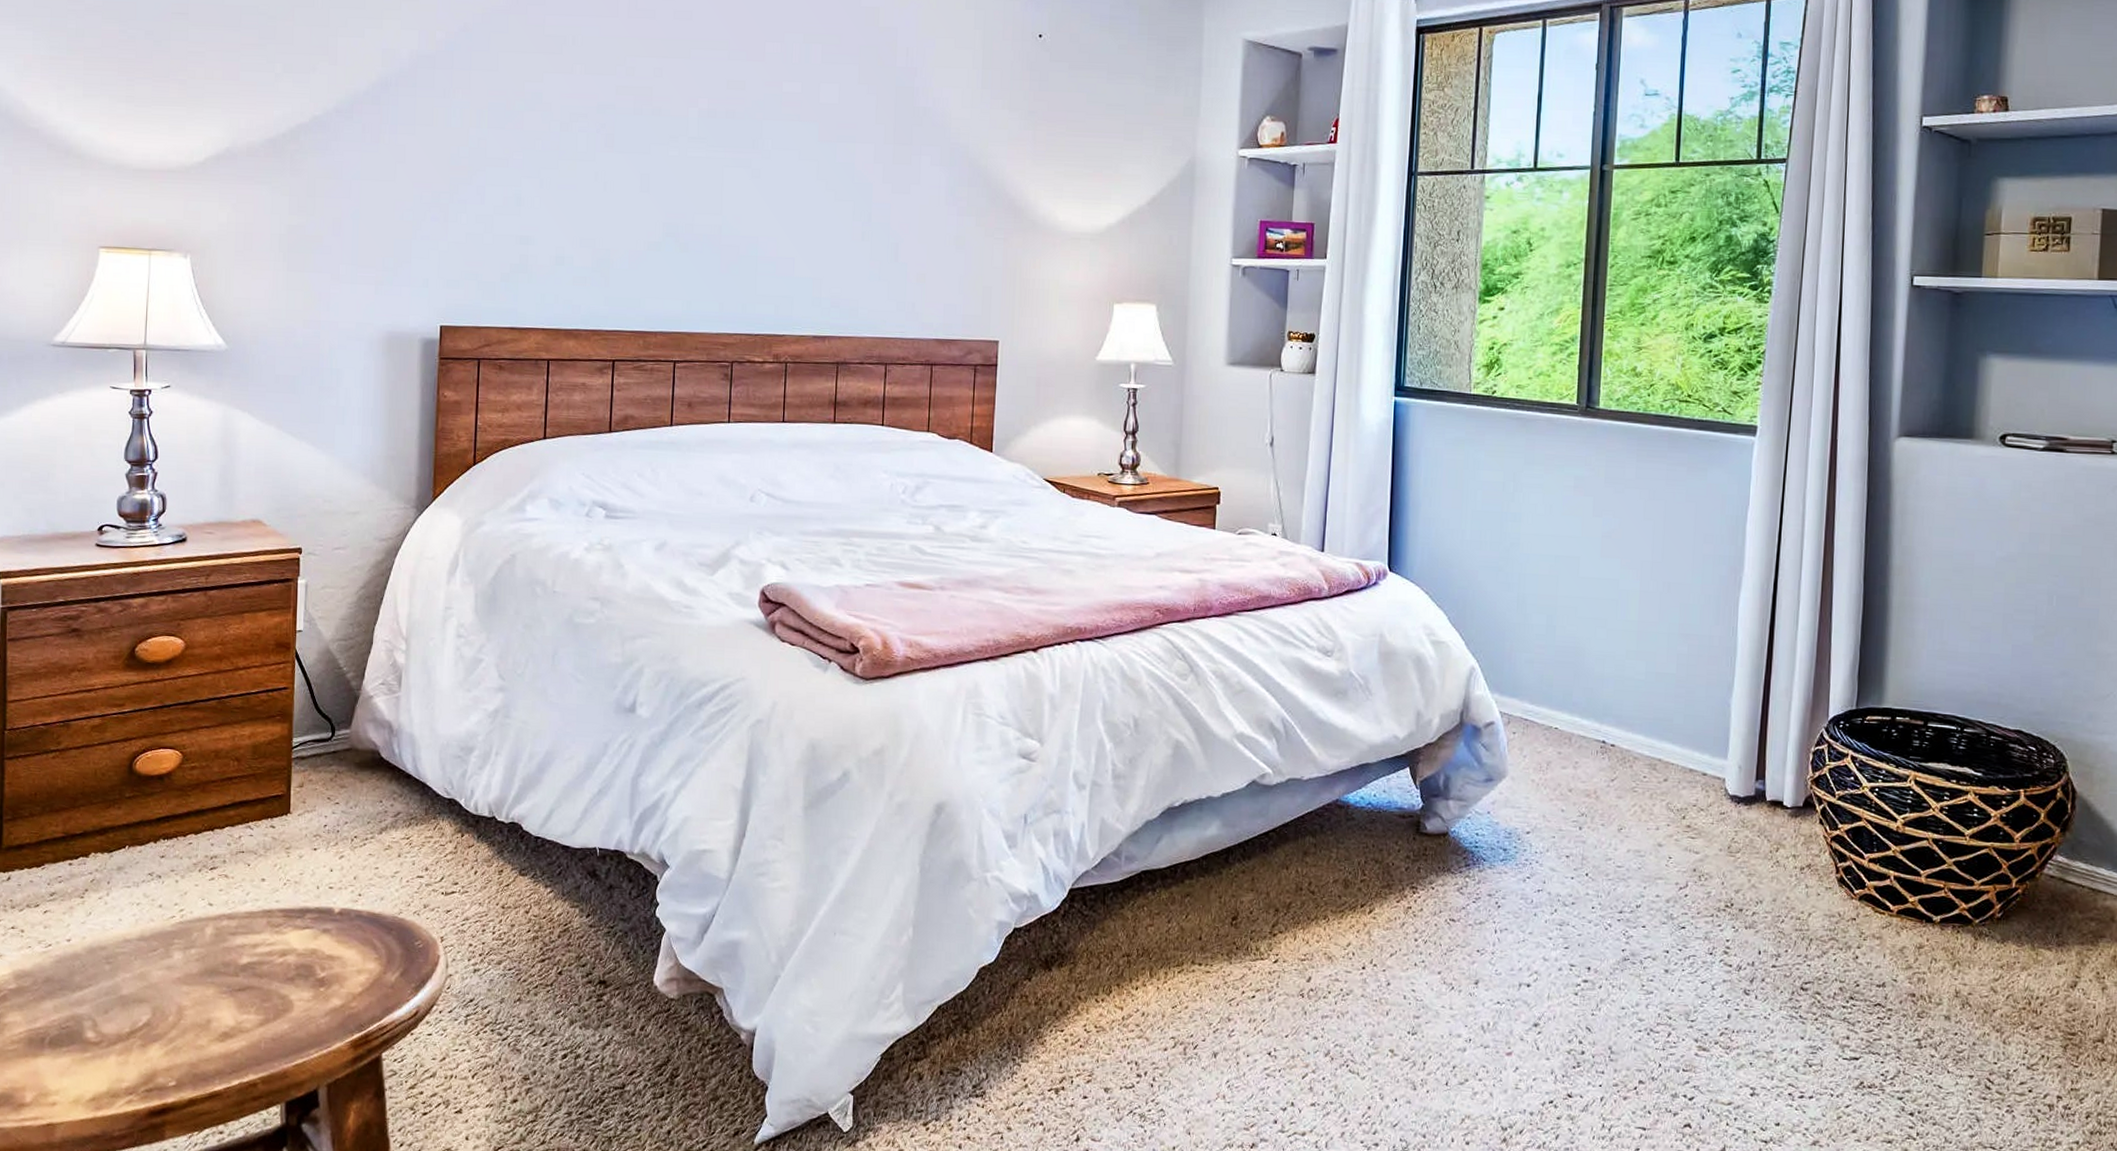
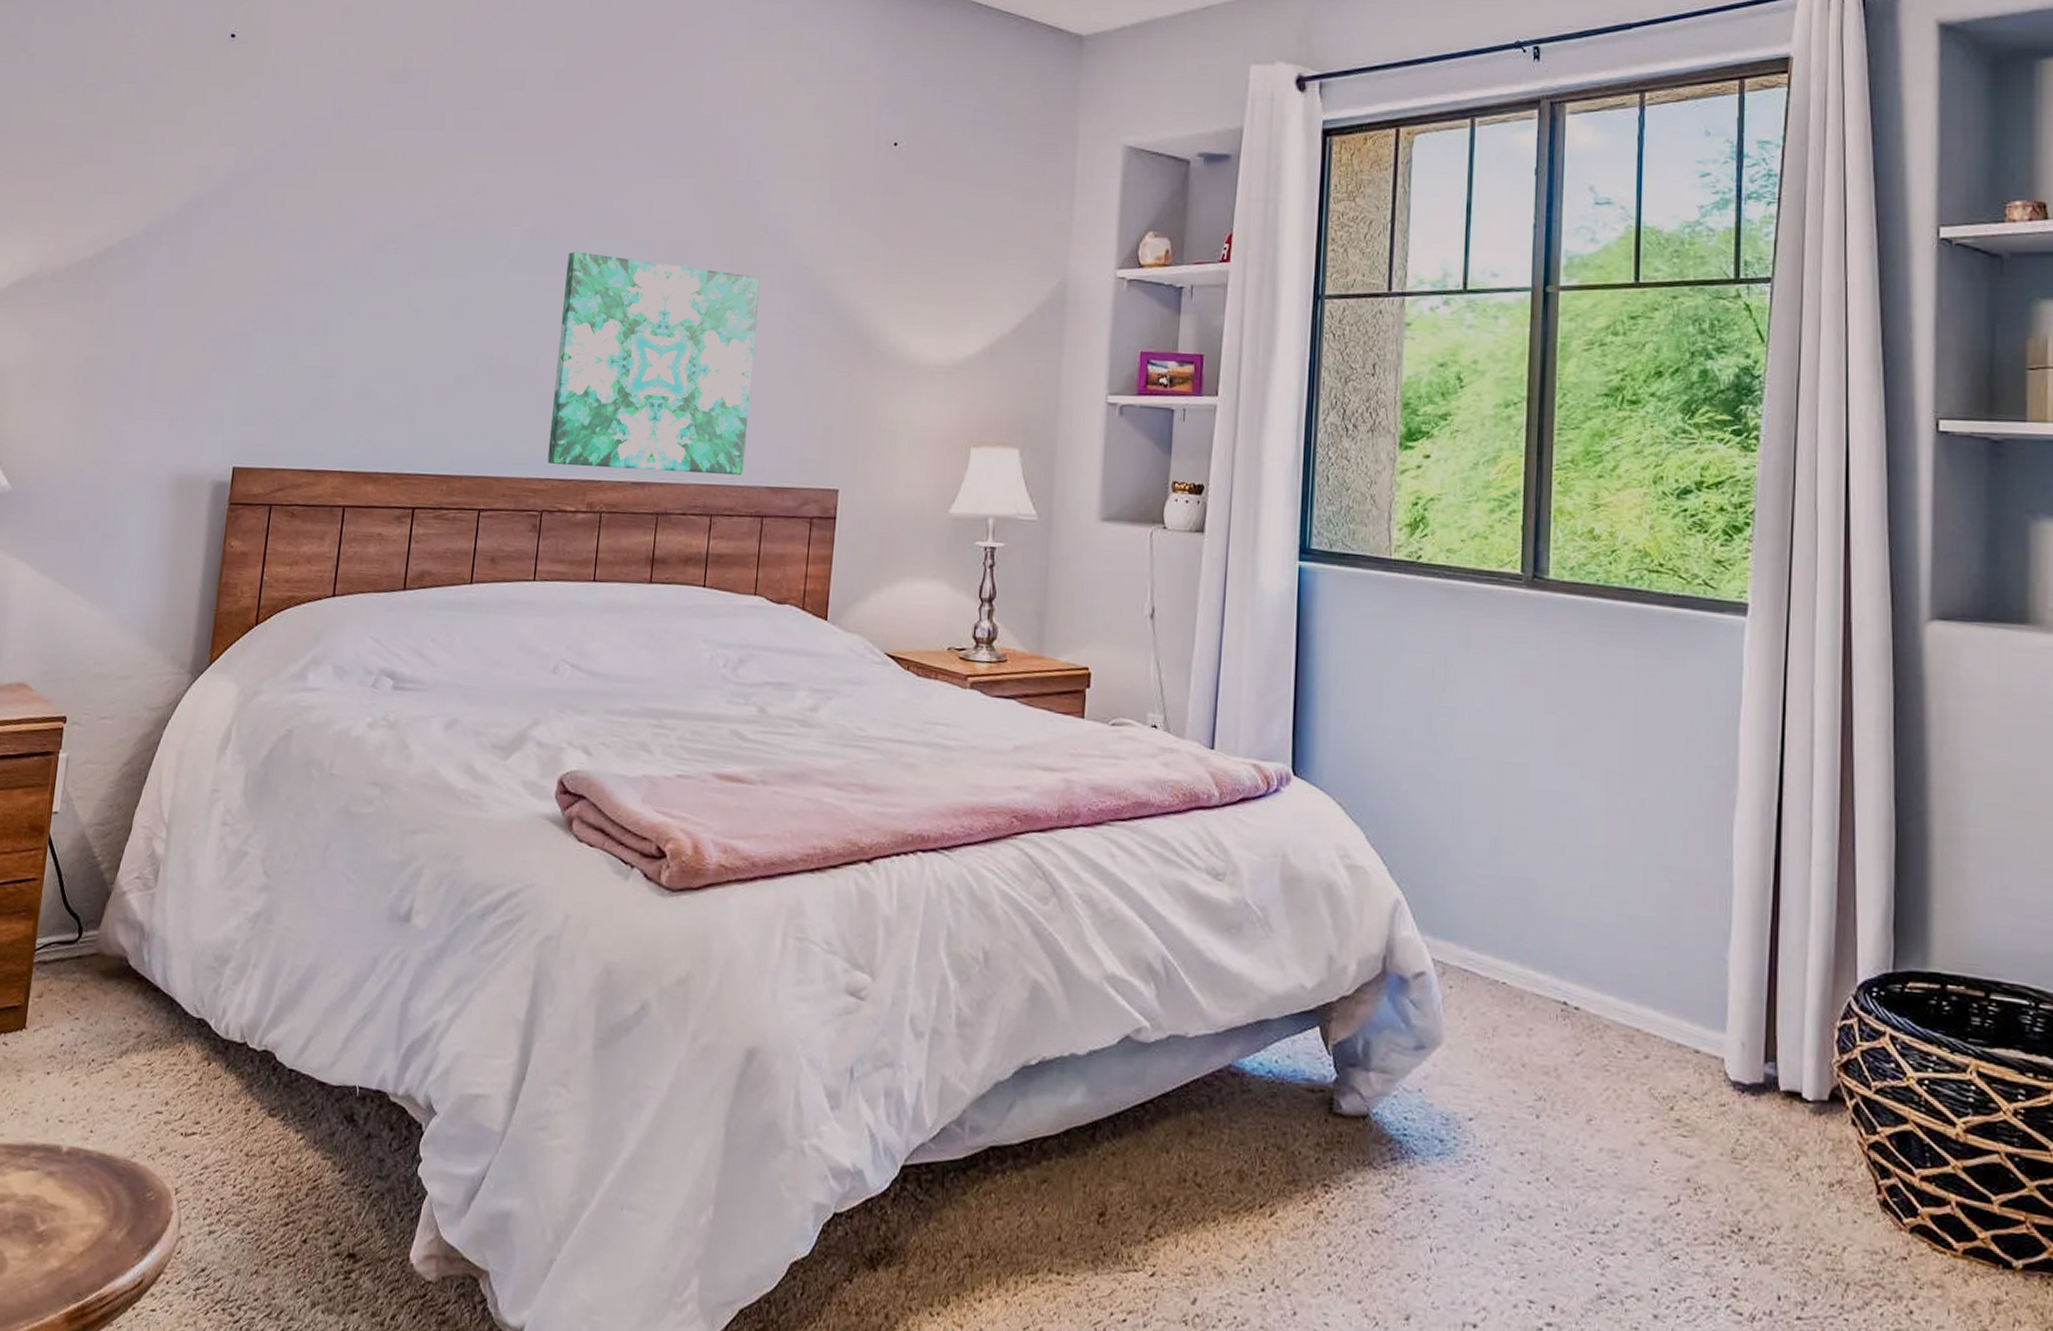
wall art: none [734,130,921,330] -> present [547,251,760,476]

